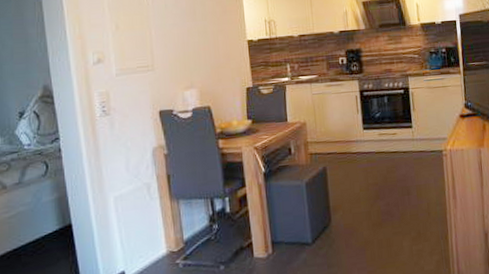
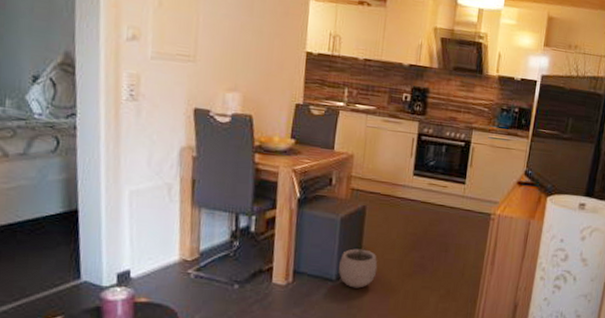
plant pot: none [311,201,349,248] -> present [338,241,378,288]

